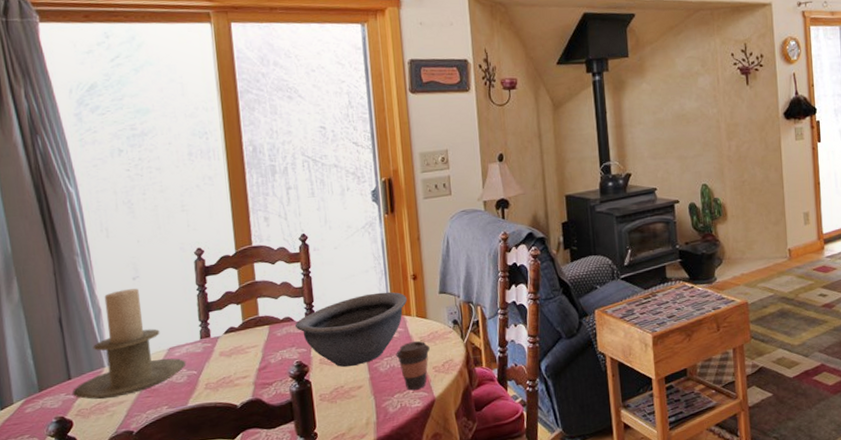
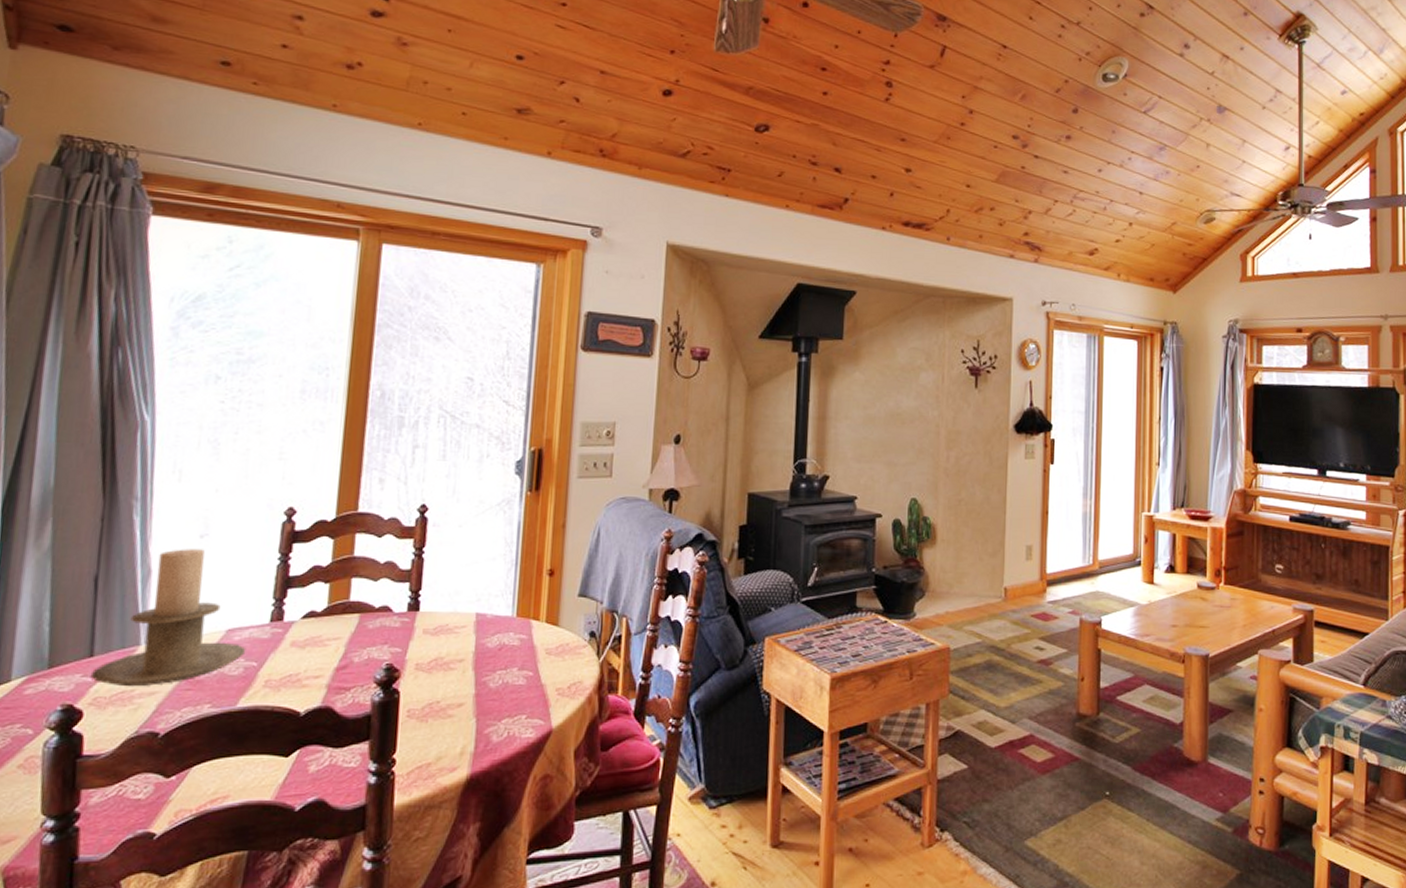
bowl: present [294,291,407,368] -> none [392,587,537,678]
coffee cup: present [396,341,430,391] -> none [512,654,556,716]

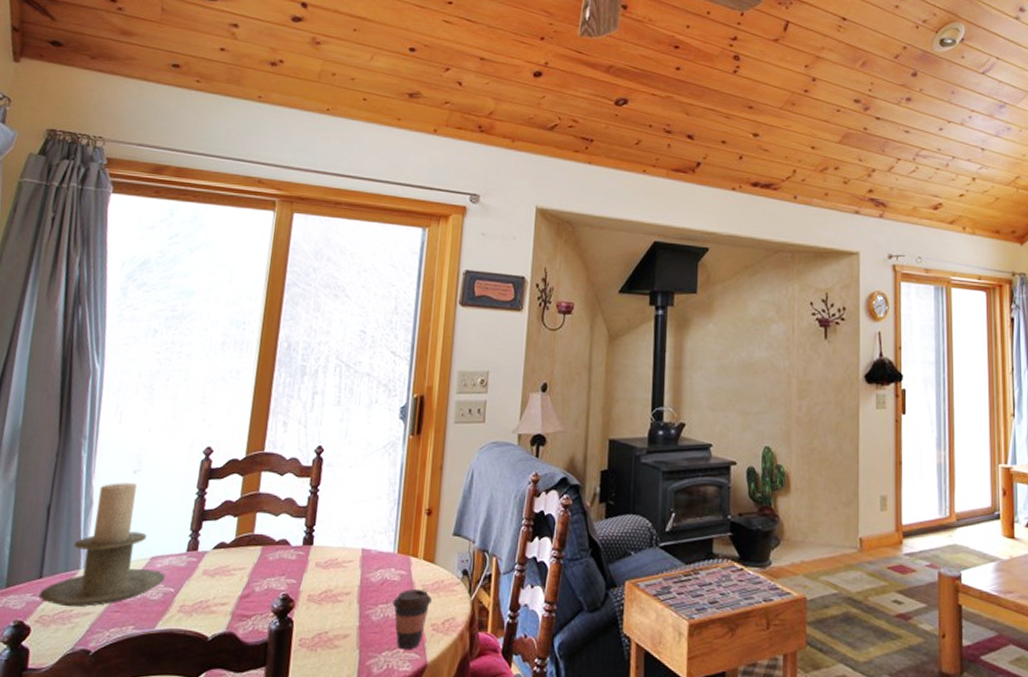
coffee cup: none [512,654,556,716] -> present [392,589,432,650]

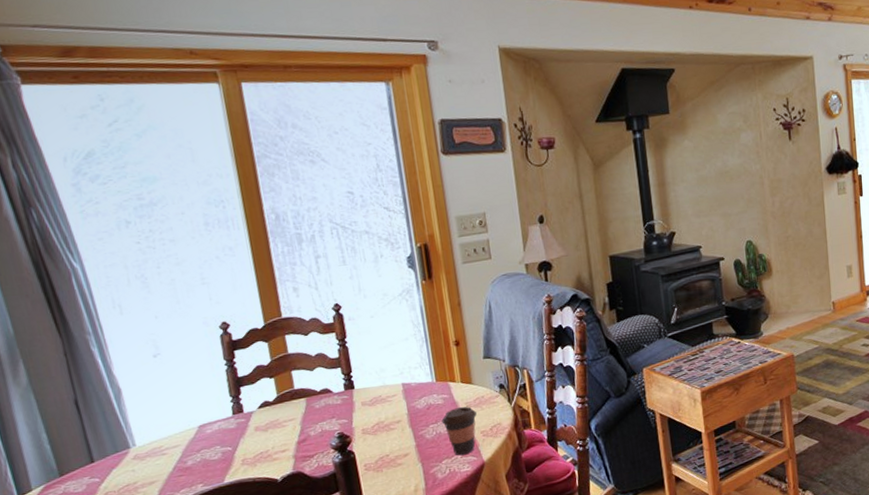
candle holder: present [38,483,166,607] -> none [96,366,220,482]

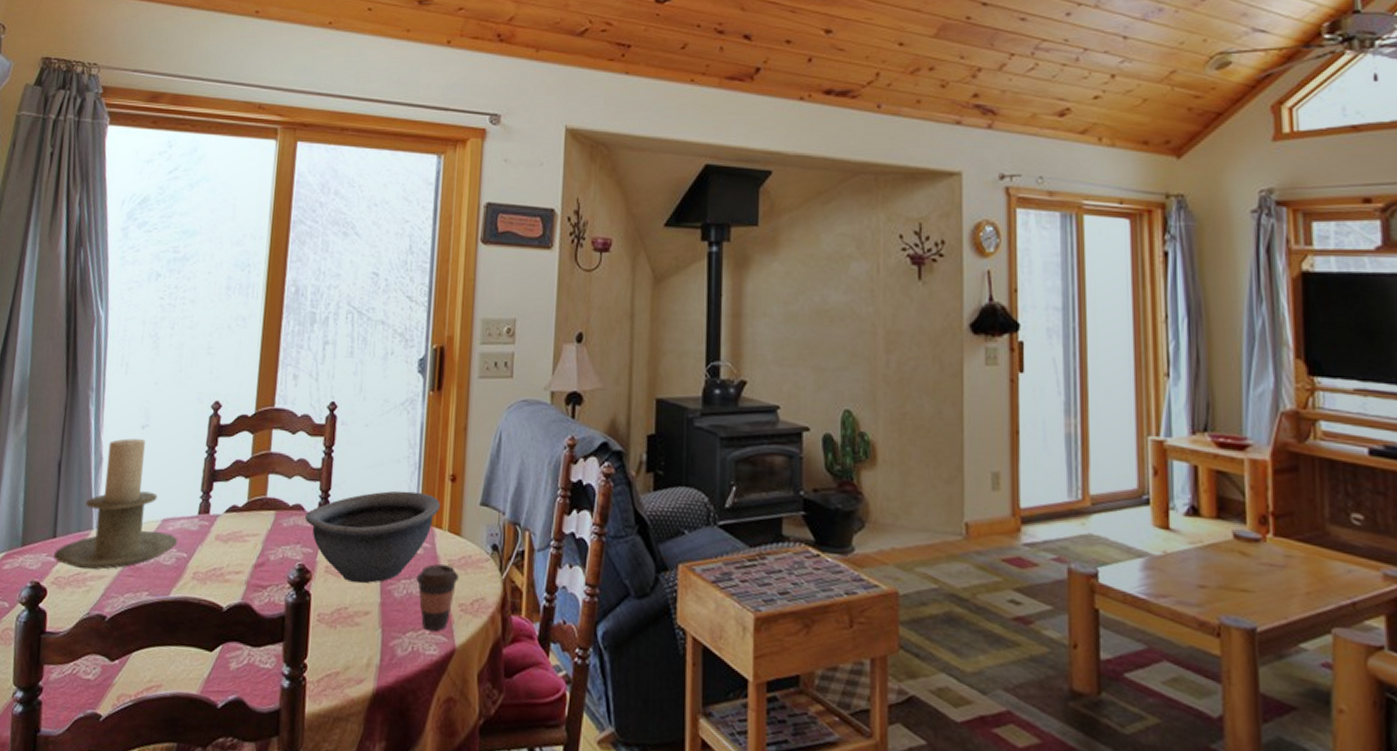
candle holder: none [96,366,220,482] -> present [53,438,178,570]
bowl: none [333,359,451,436] -> present [304,490,440,584]

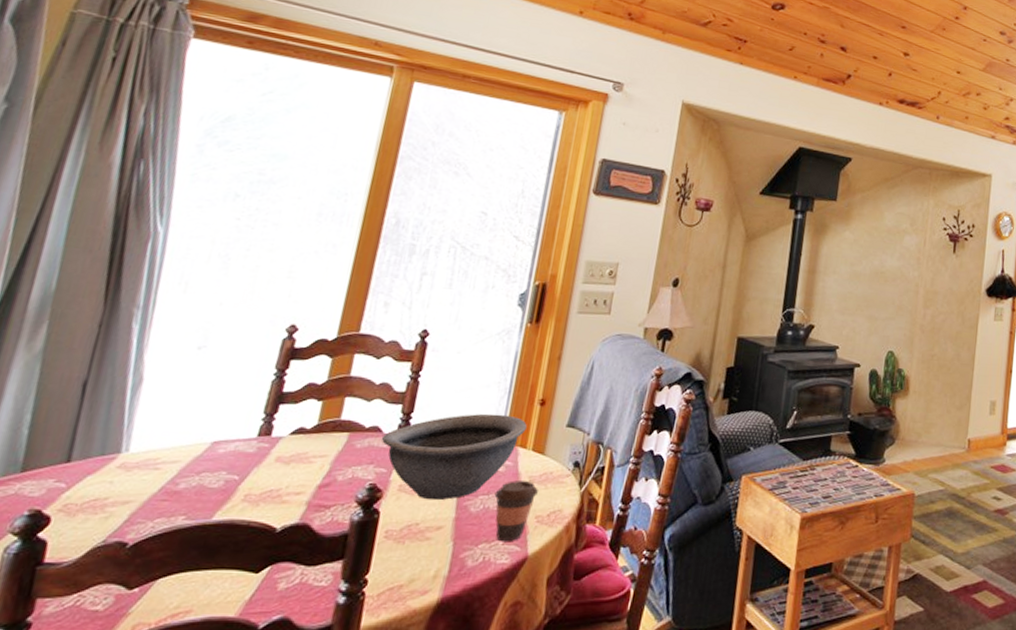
candle holder: present [53,438,178,570] -> none [63,359,230,495]

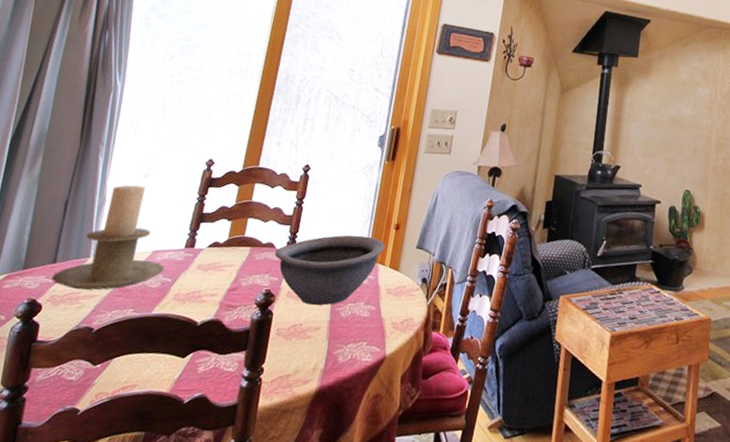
candle holder: none [63,359,230,495] -> present [51,185,165,290]
coffee cup: present [494,480,538,542] -> none [359,292,394,344]

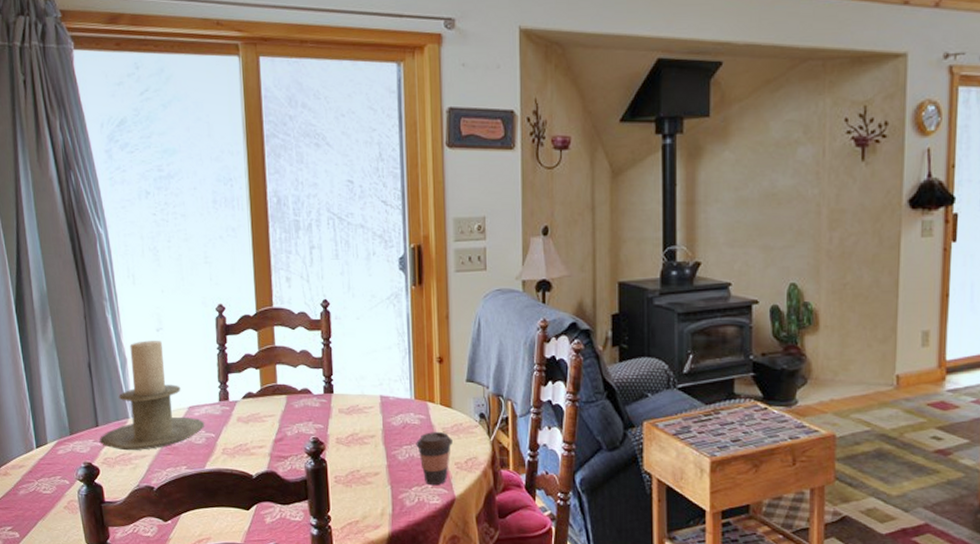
bowl: present [274,235,385,306] -> none [312,373,431,451]
coffee cup: none [359,292,394,344] -> present [416,432,453,486]

